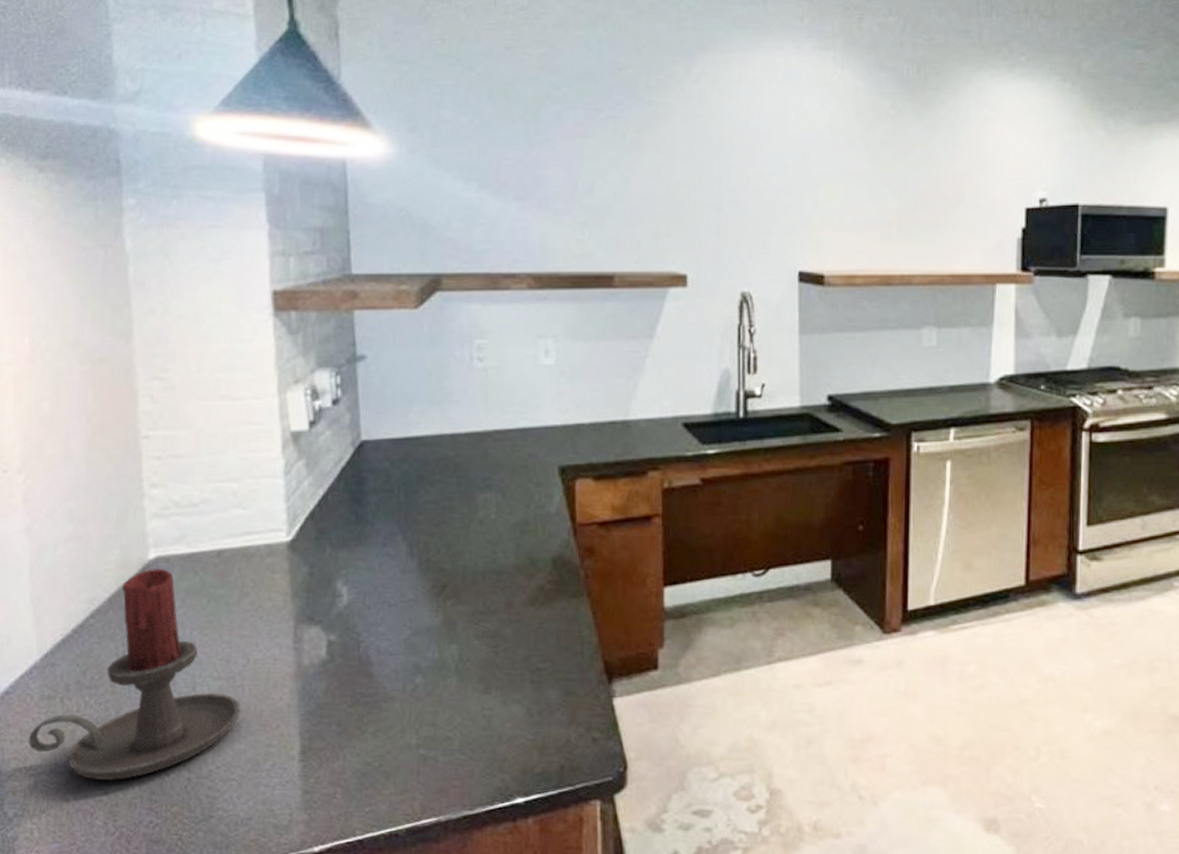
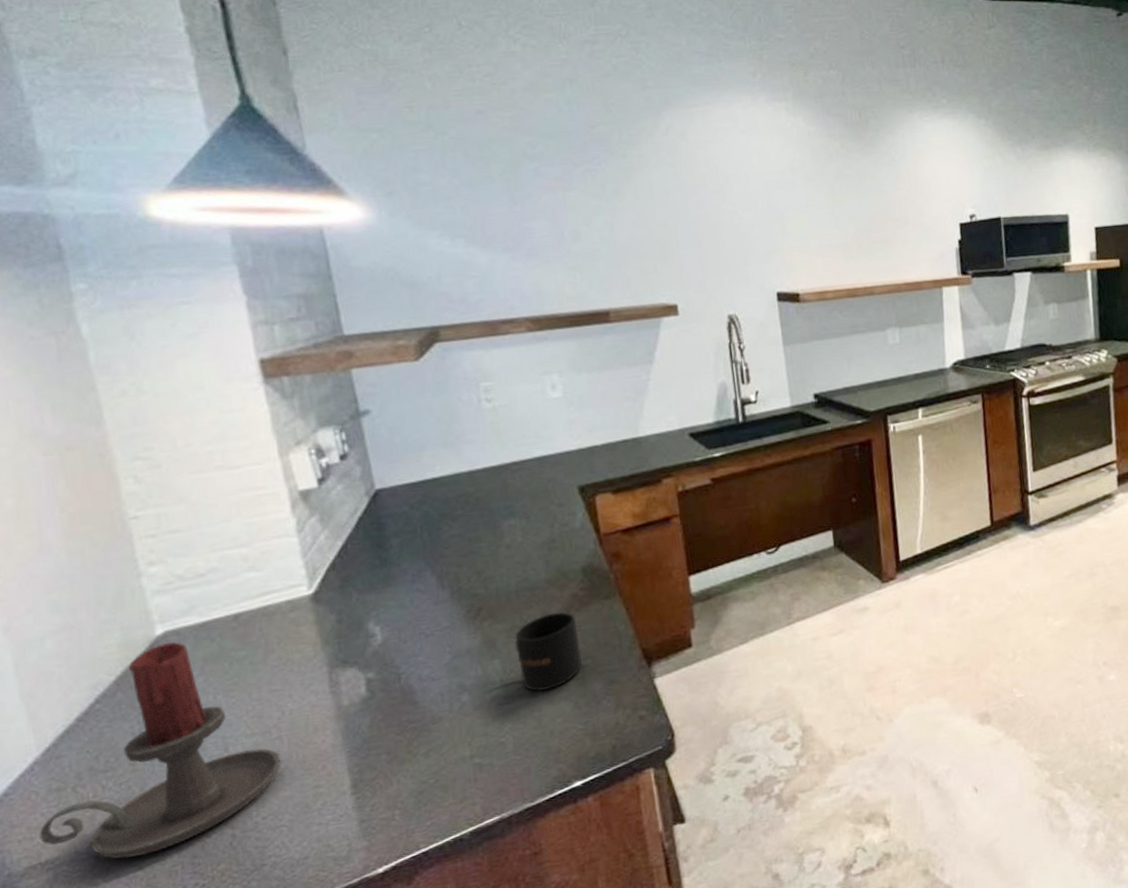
mug: none [474,603,541,689] -> present [514,612,583,692]

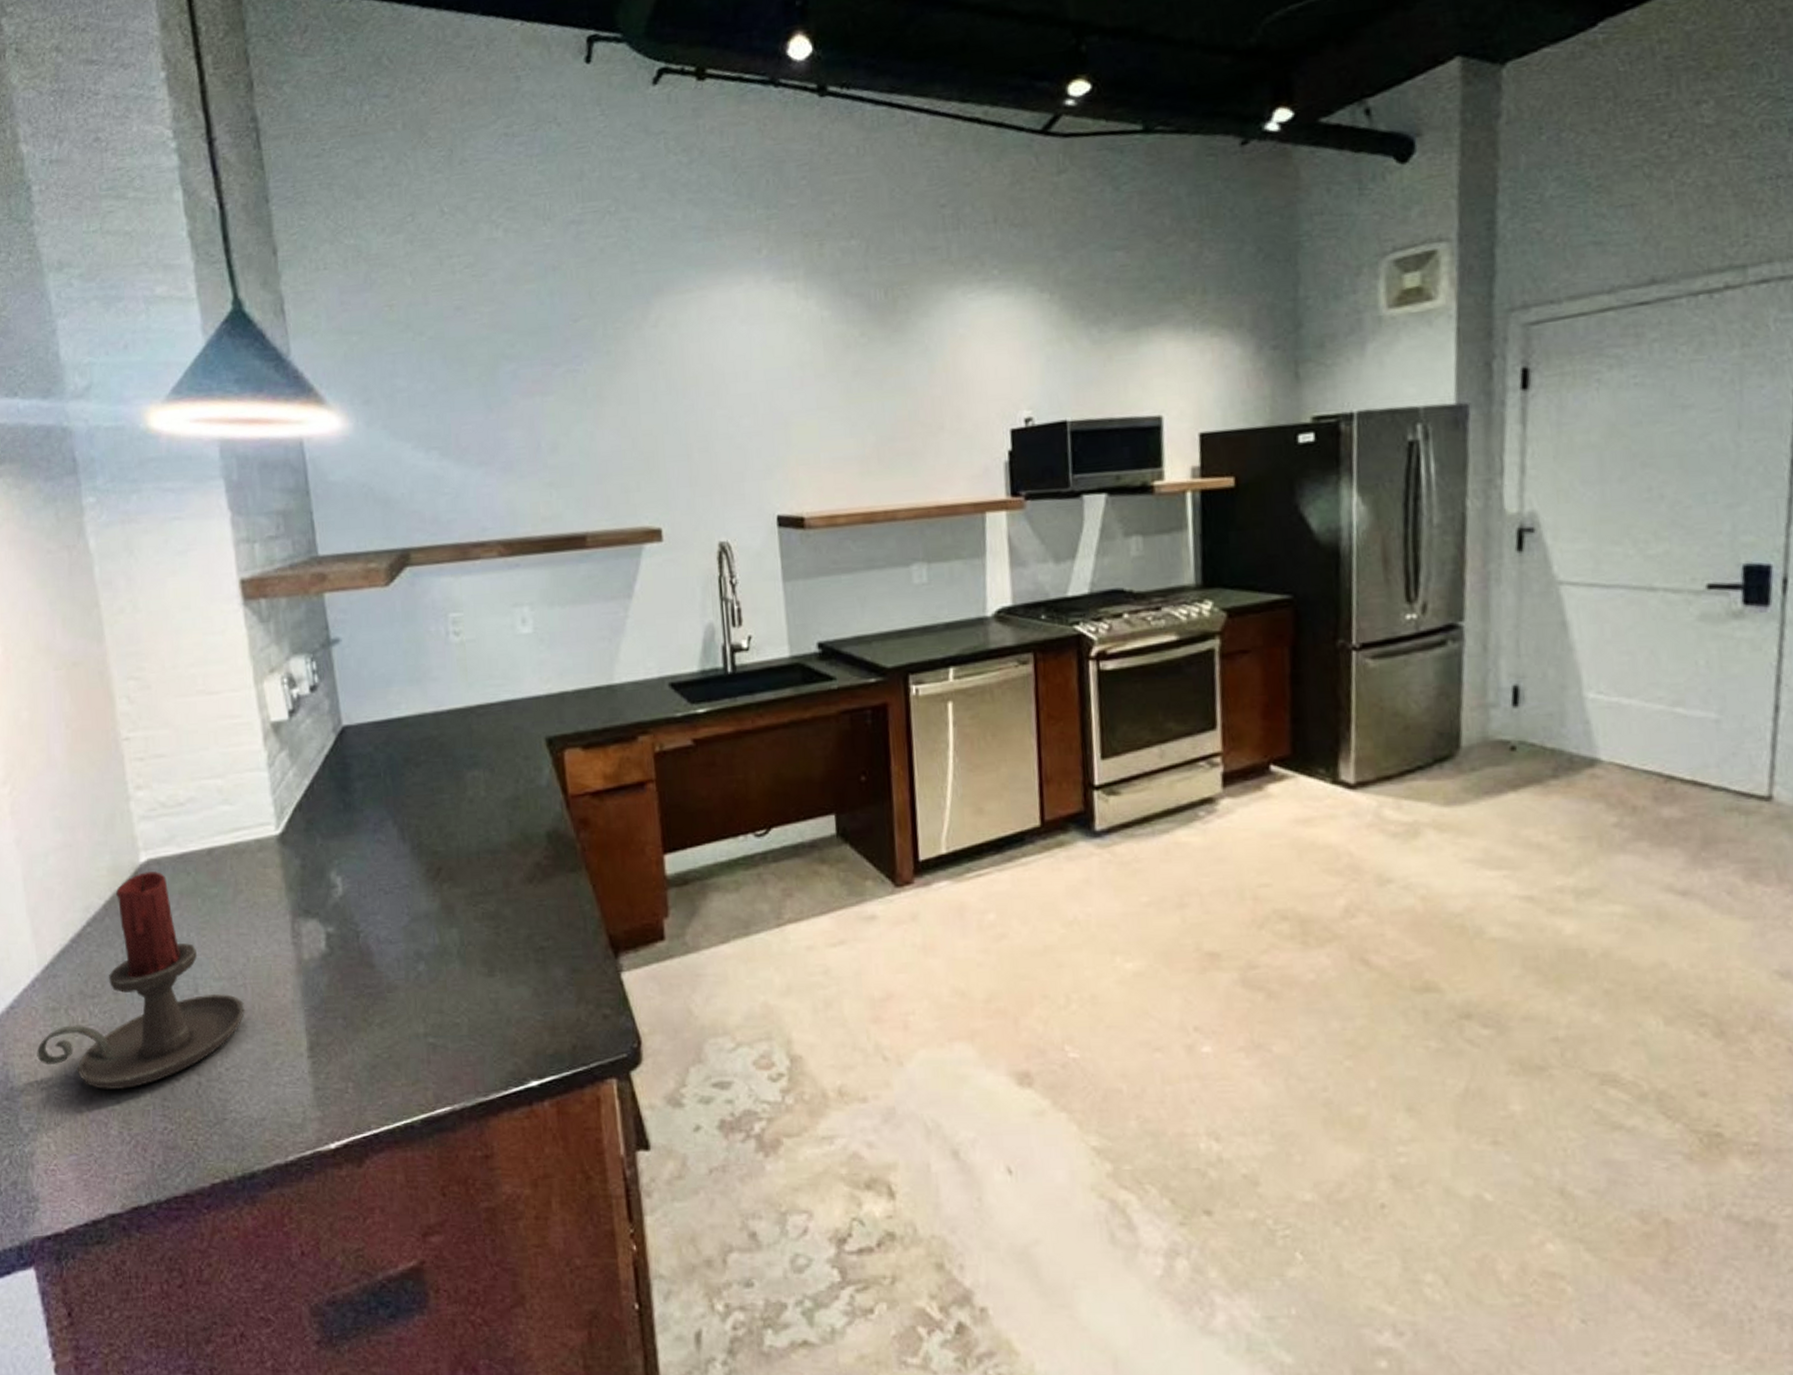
mug: present [514,612,583,692] -> none [473,881,544,971]

